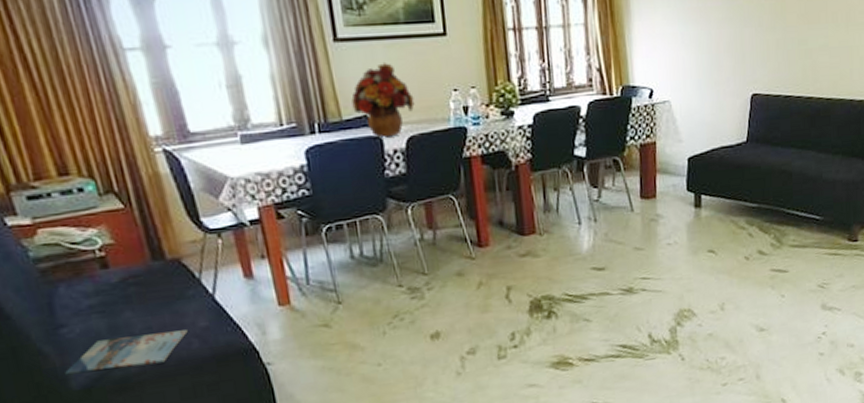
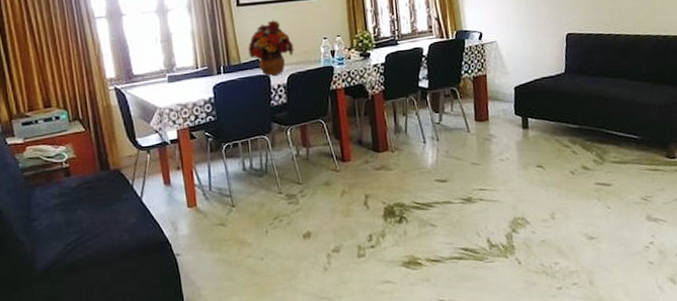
magazine: present [65,330,188,375] -> none [33,225,121,259]

